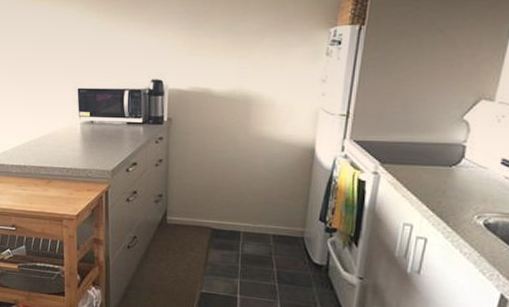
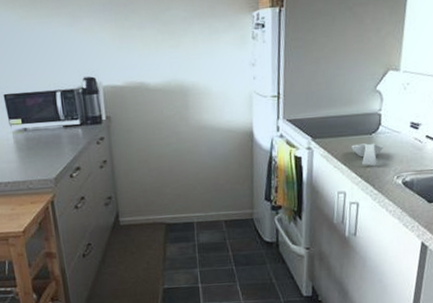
spoon rest: none [425,175,464,201] -> present [351,143,383,166]

